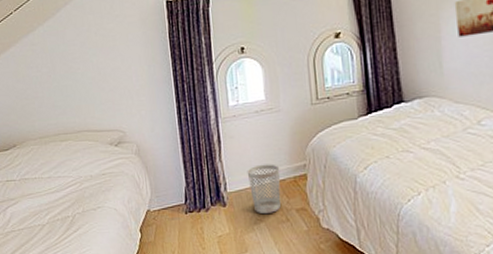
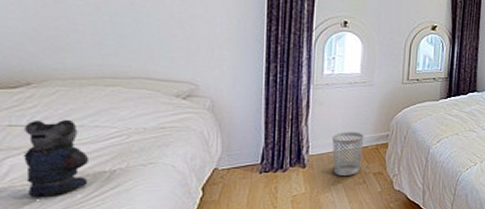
bear: none [16,172,59,241] -> present [23,119,90,199]

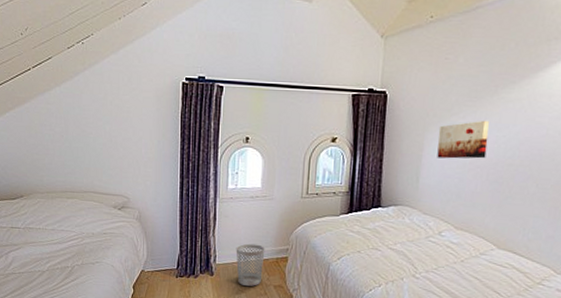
bear: present [23,119,90,199] -> none [20,223,58,285]

